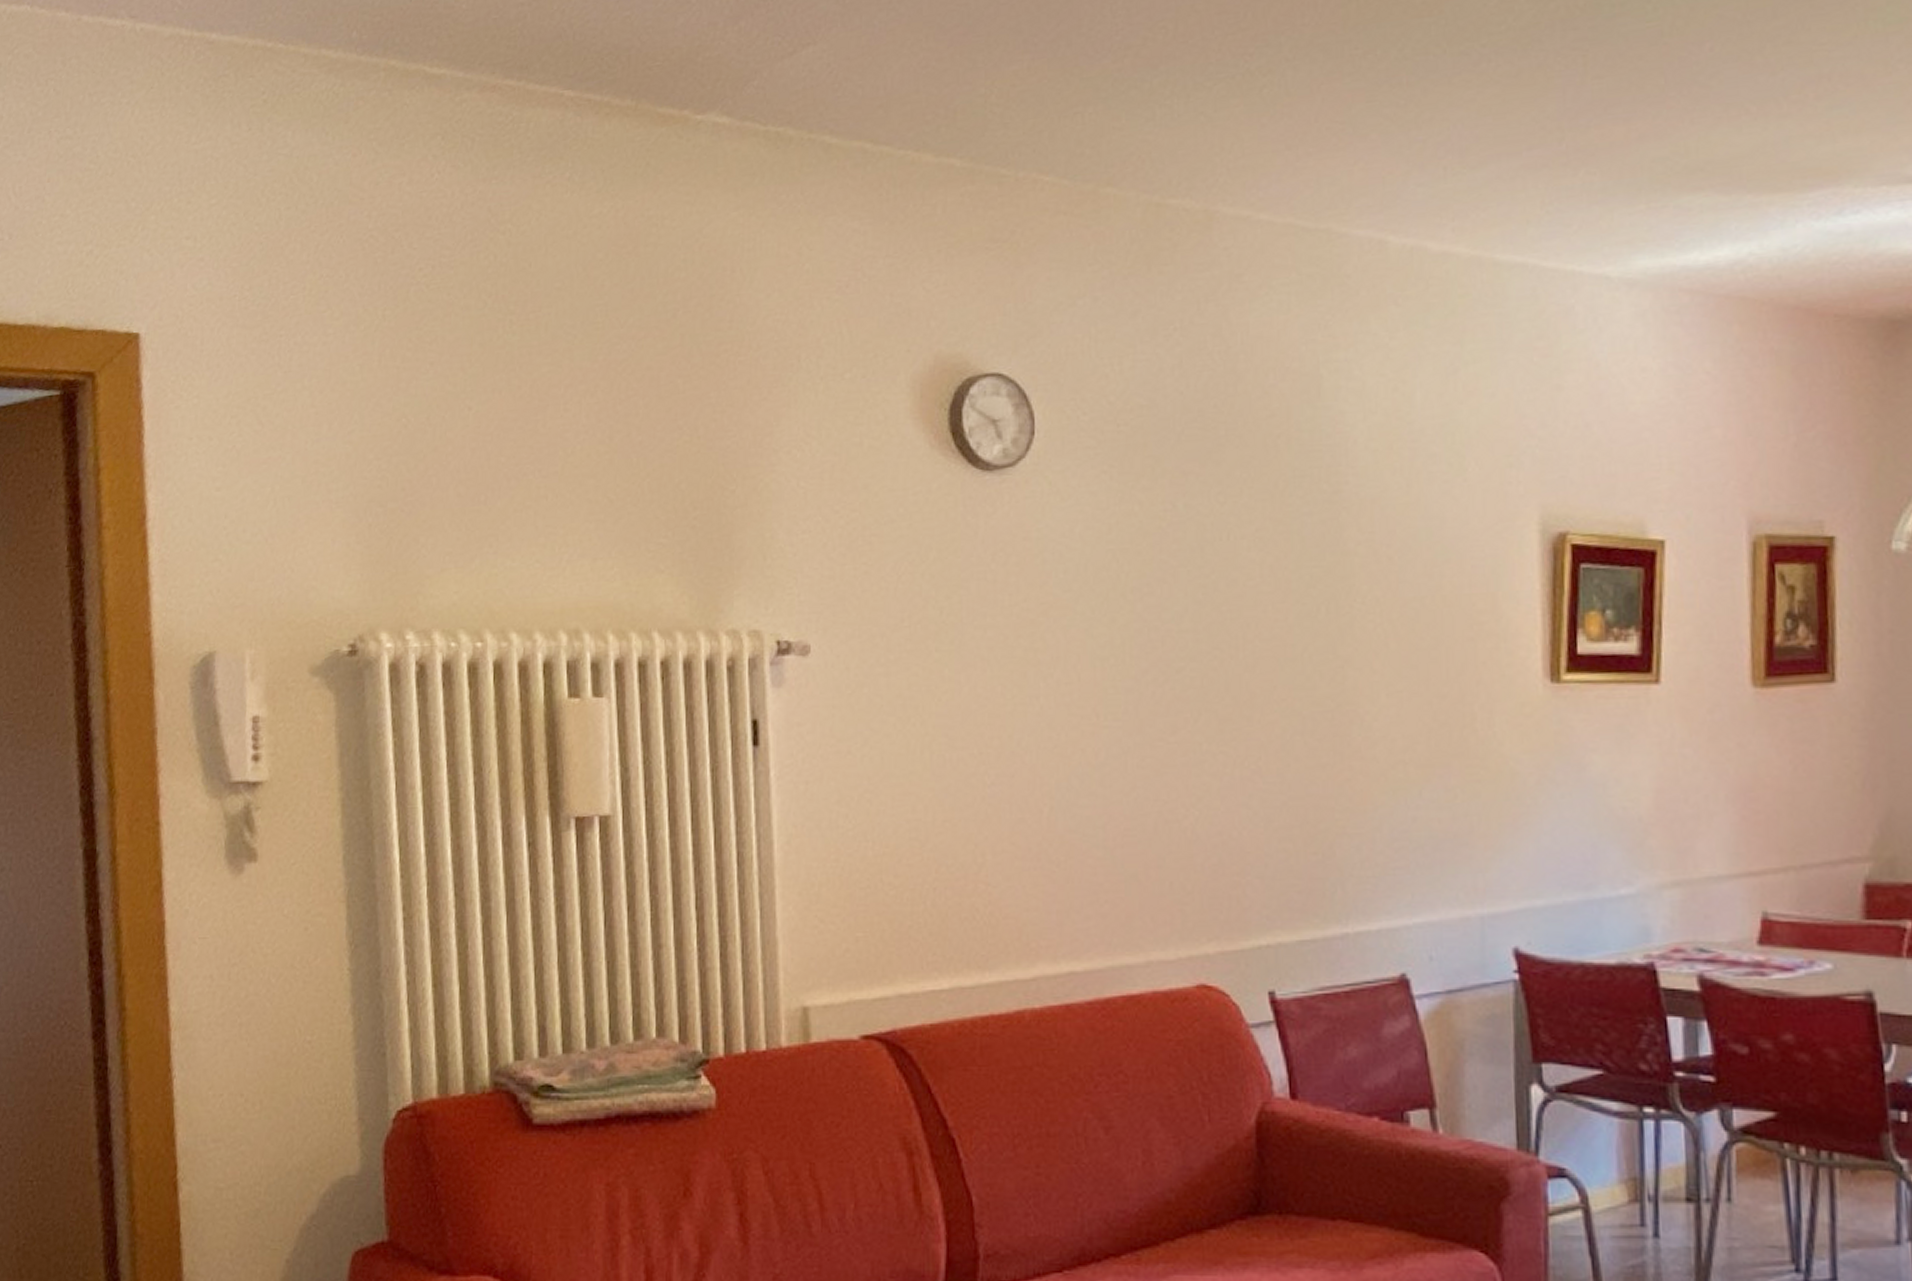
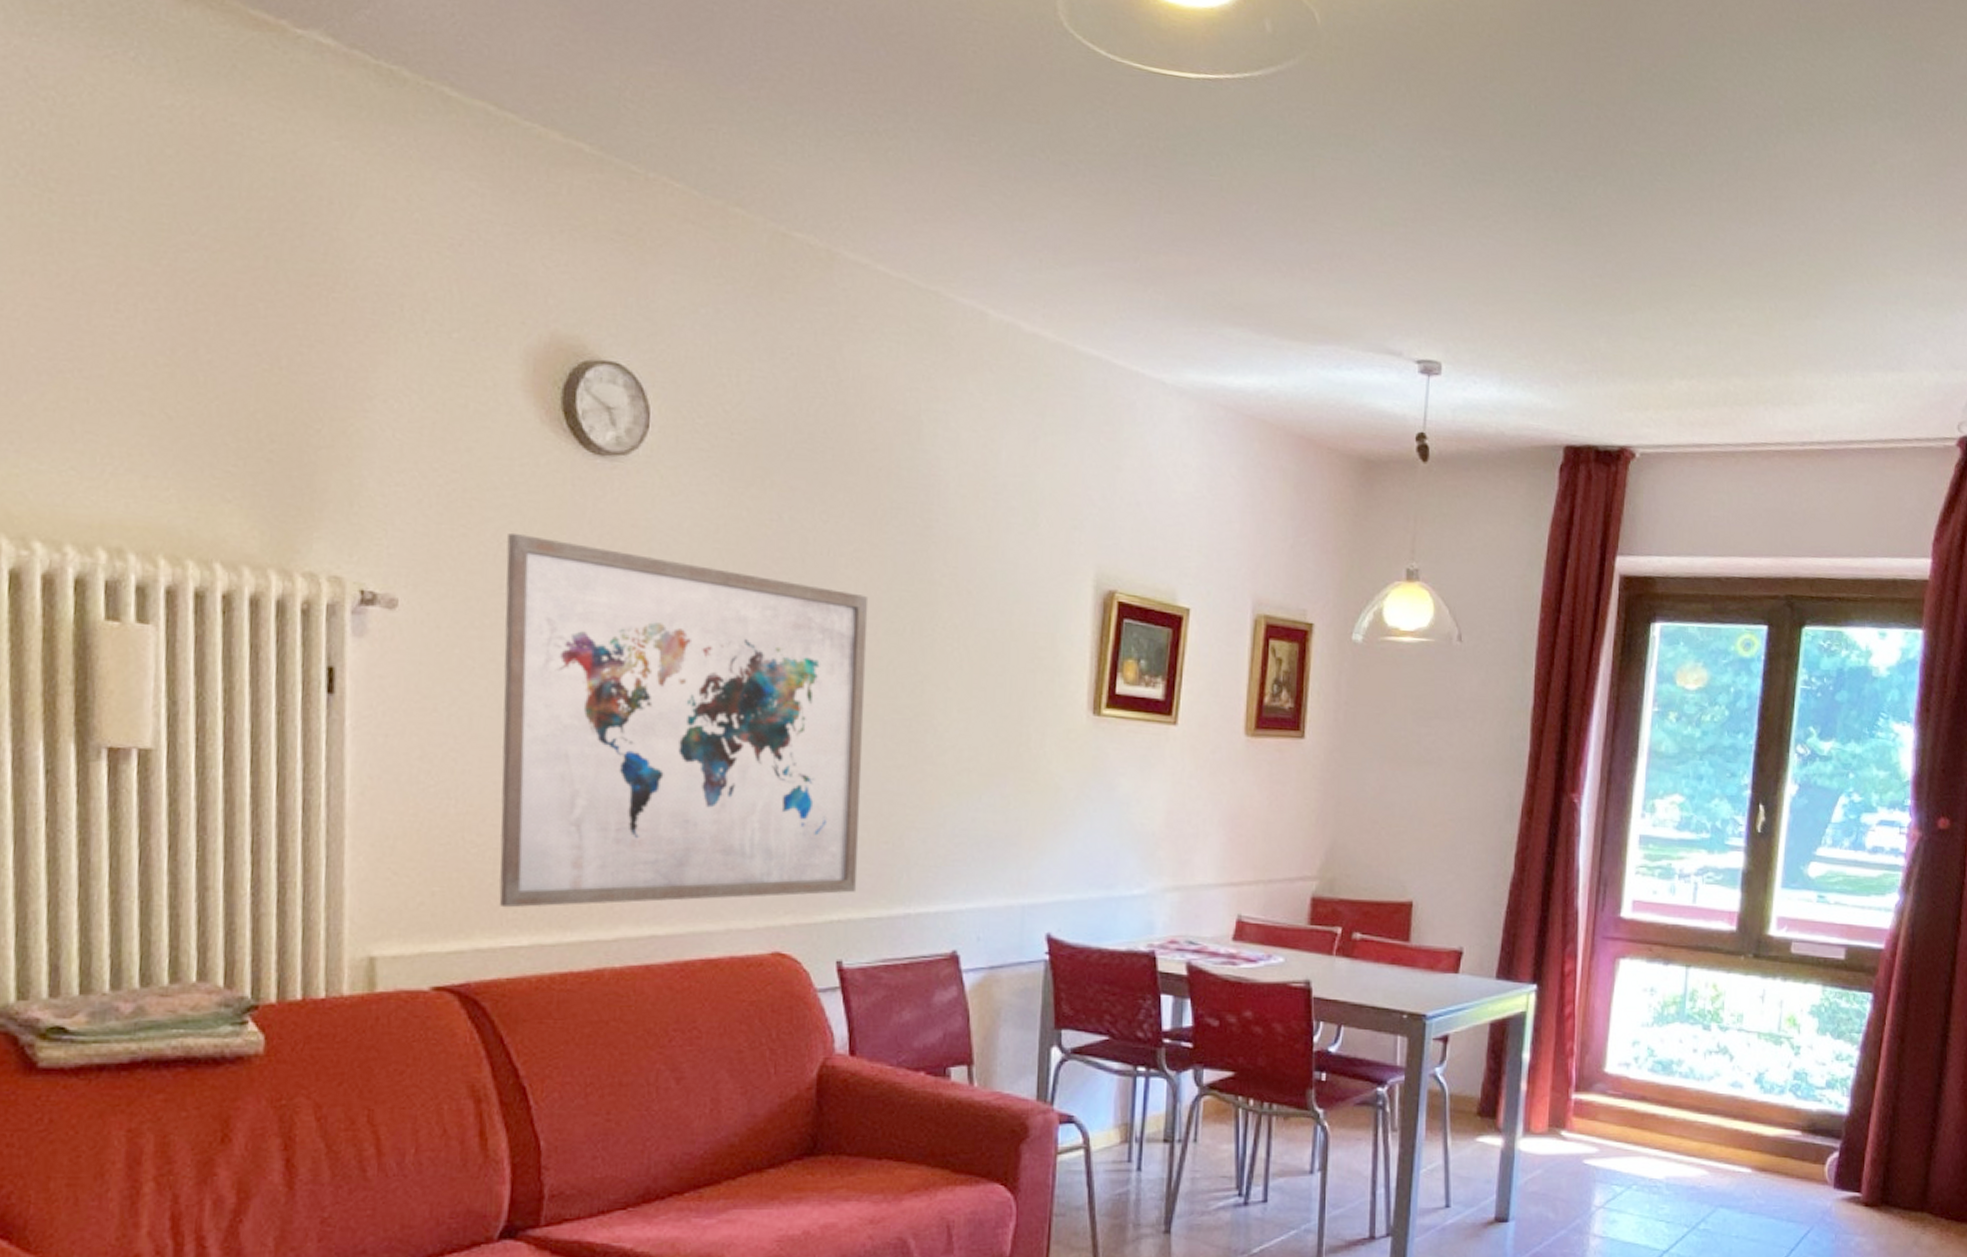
wall art: none [906,563,1286,950] -> present [499,532,869,908]

